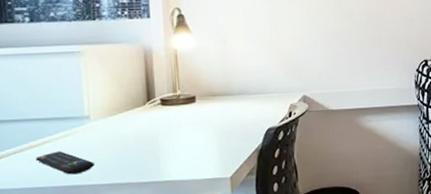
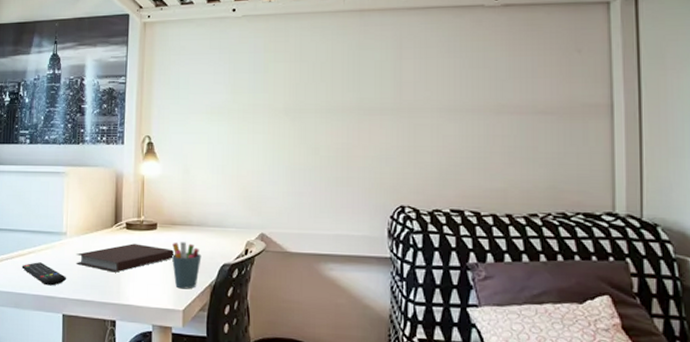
notebook: none [104,119,216,151] -> present [75,243,174,273]
pen holder: none [214,112,246,157] -> present [172,242,202,289]

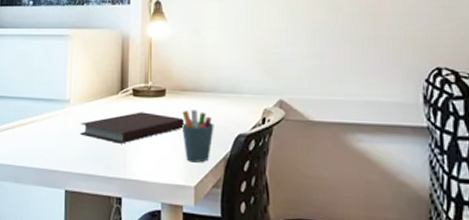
remote control: present [21,262,66,286] -> none [23,132,69,159]

